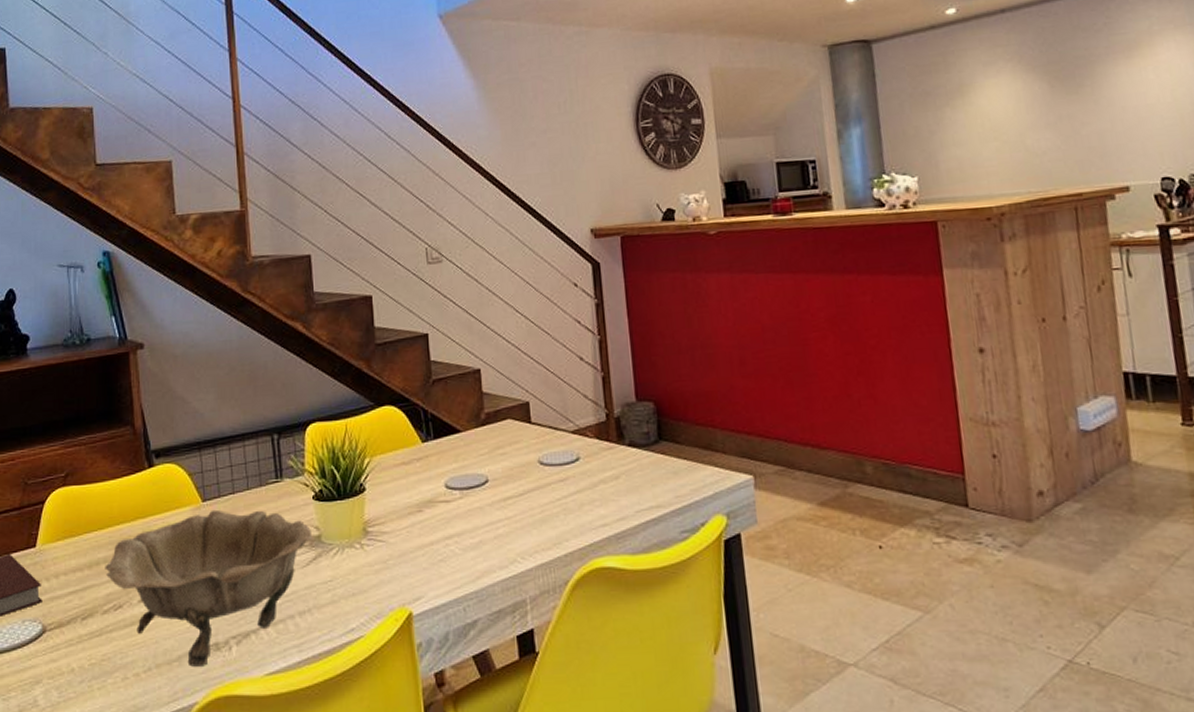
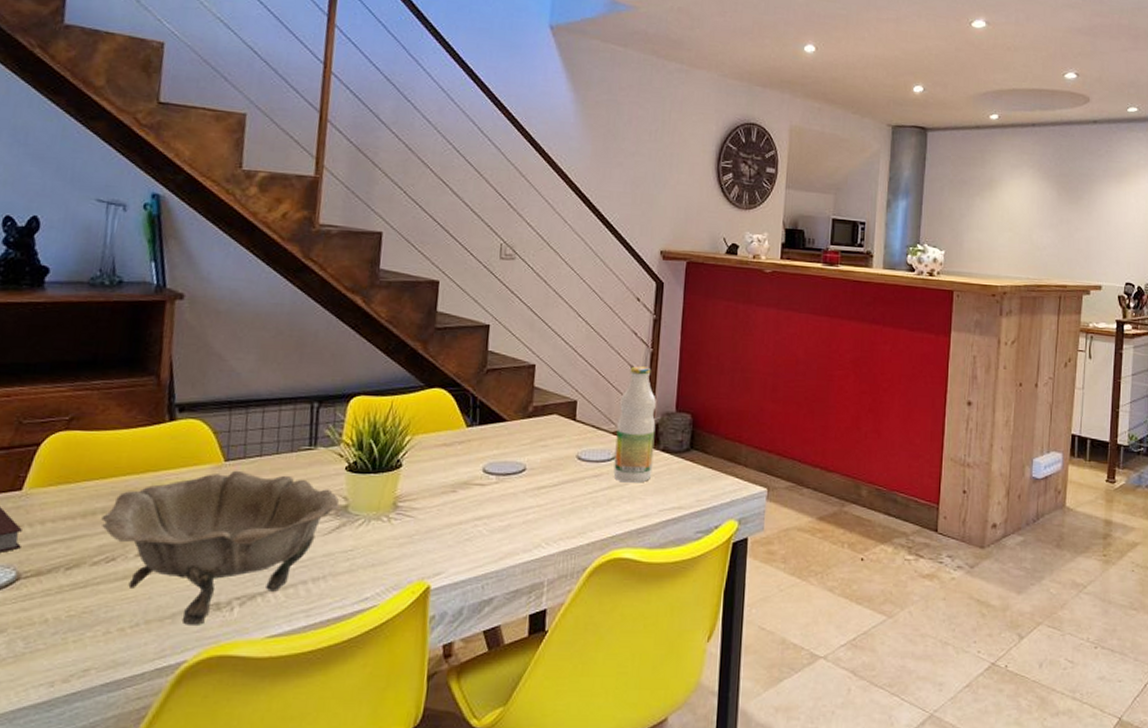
bottle: none [573,356,622,485] -> present [613,366,656,483]

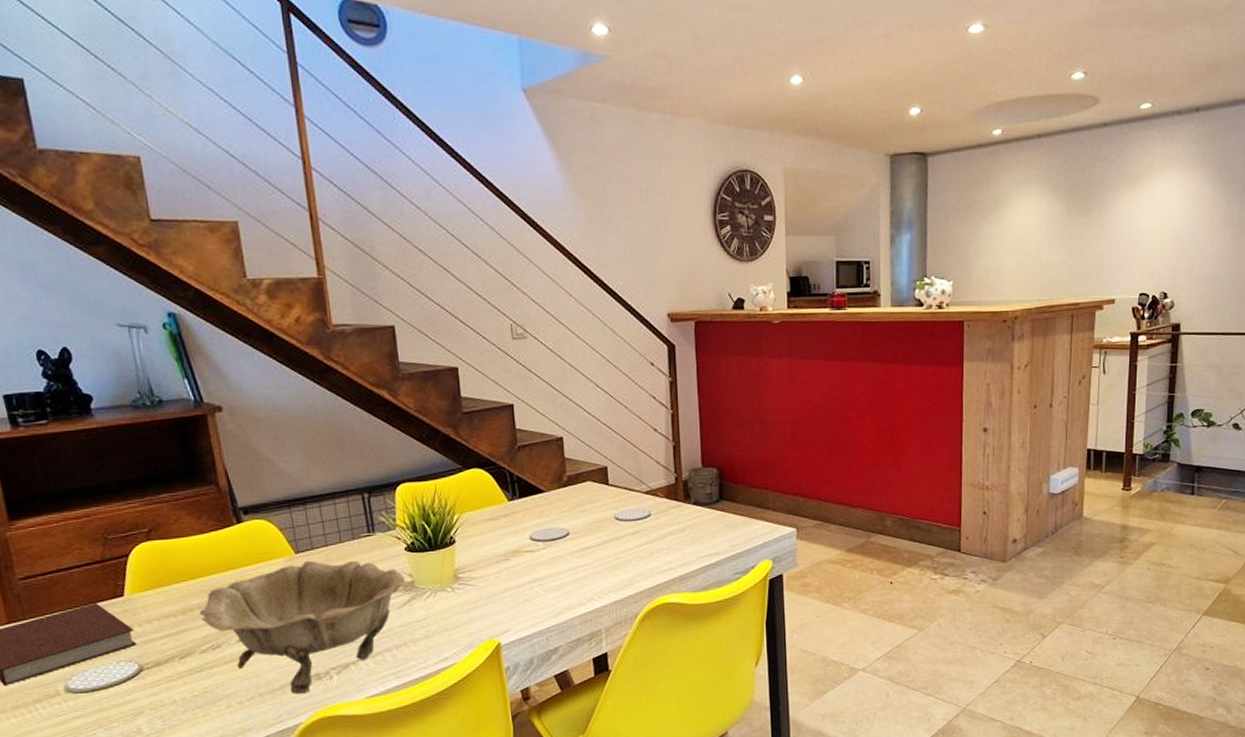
bottle: present [613,366,656,483] -> none [647,428,687,536]

